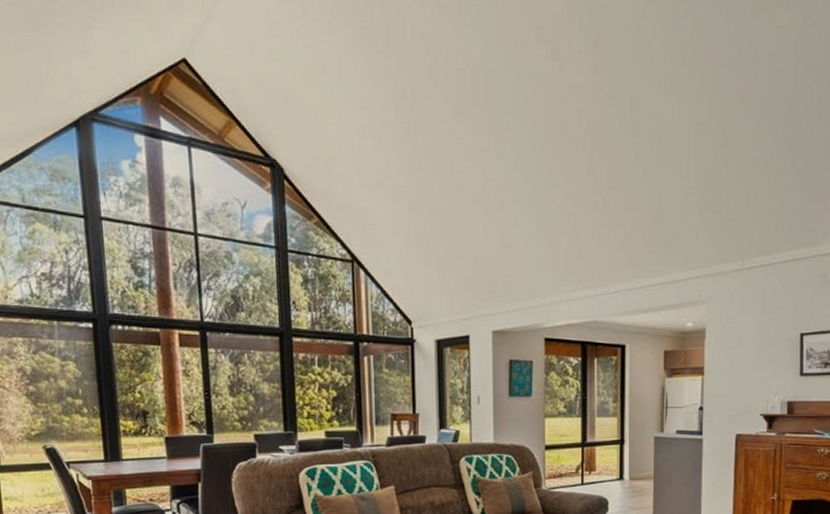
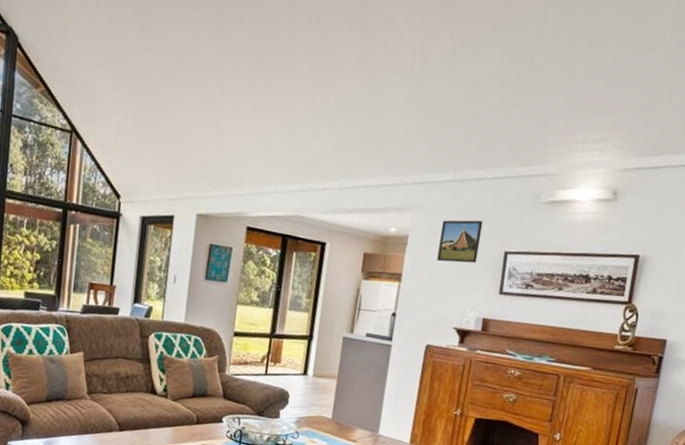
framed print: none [736,305,776,351] -> present [437,220,483,263]

